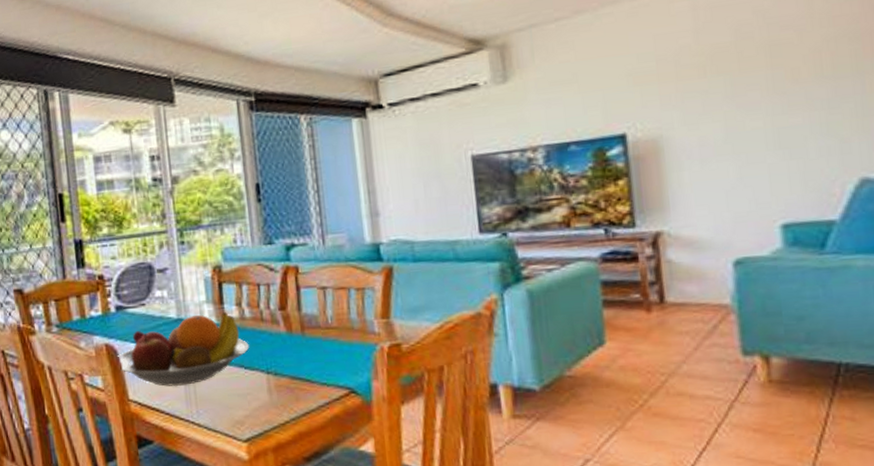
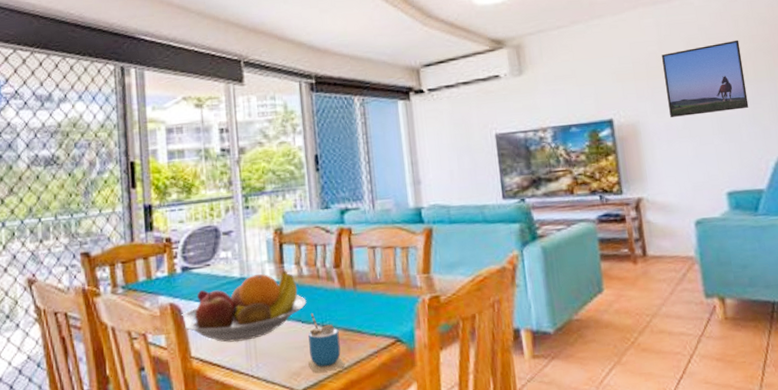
cup: none [252,359,293,423] -> present [308,313,345,374]
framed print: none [698,23,822,130] -> present [662,40,749,117]

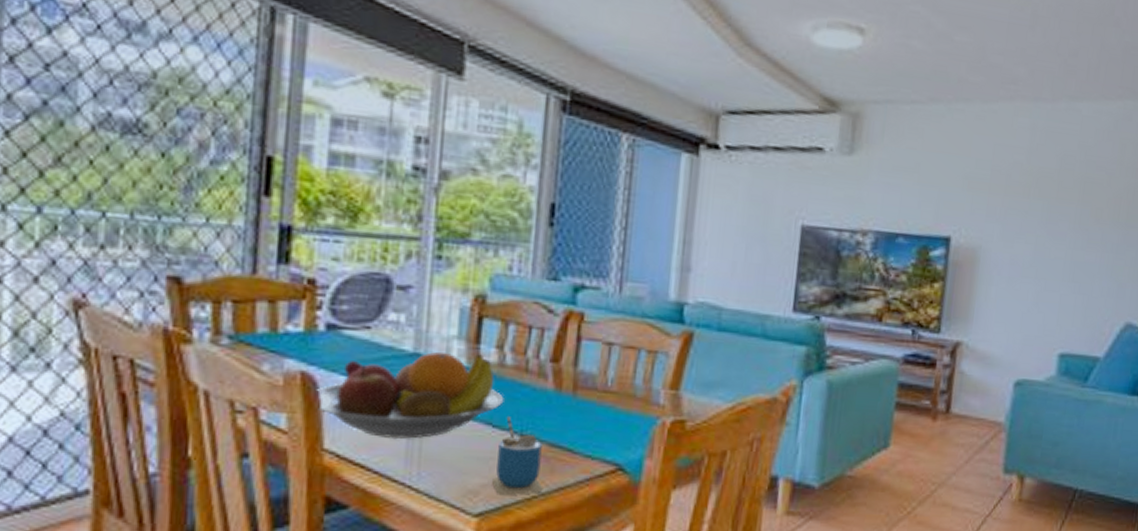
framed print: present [662,40,749,117] -> none [1019,167,1121,257]

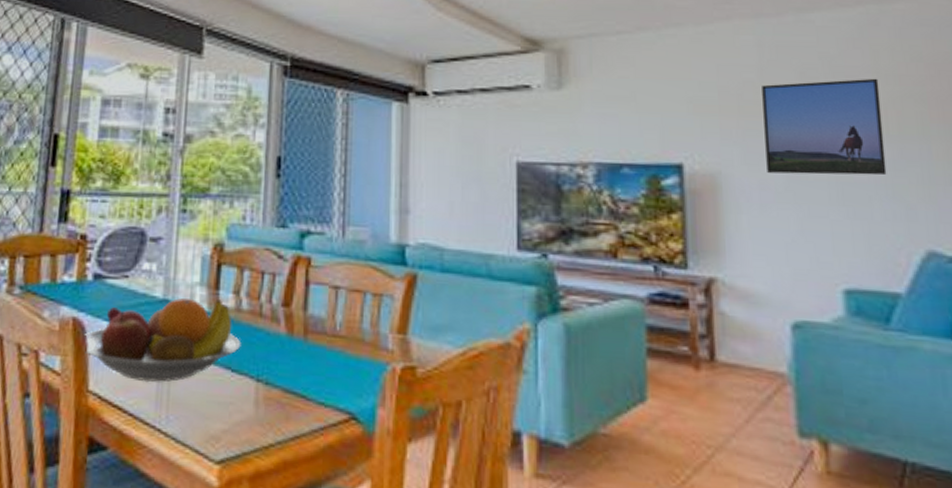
cup: present [492,417,543,496] -> none [232,361,280,443]
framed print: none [1019,167,1121,257] -> present [762,78,887,176]

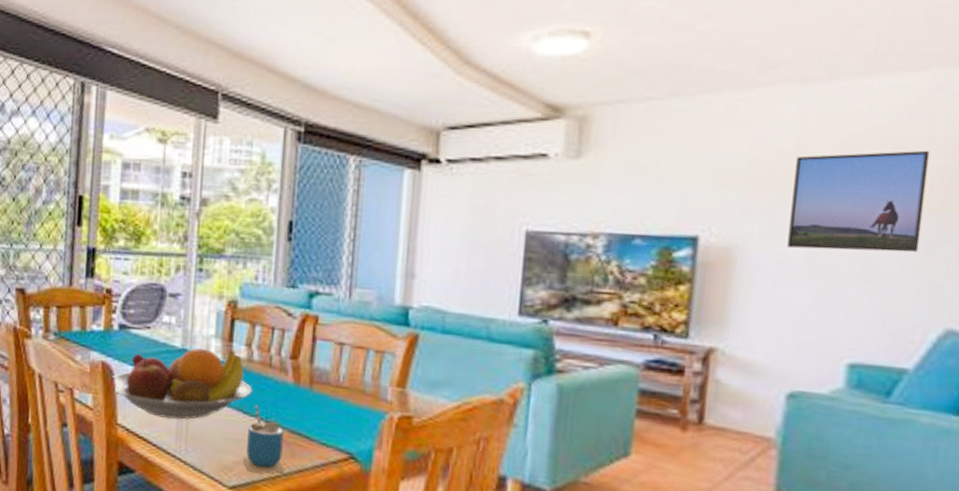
cup: none [232,361,280,443] -> present [243,405,285,474]

